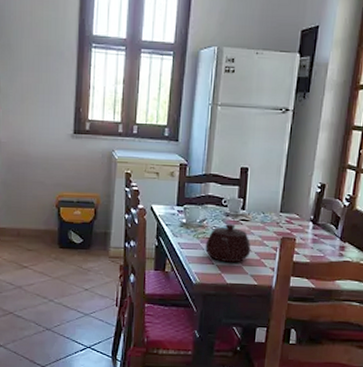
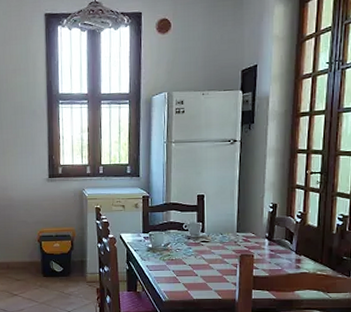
teapot: present [205,224,251,263] -> none [171,246,213,281]

